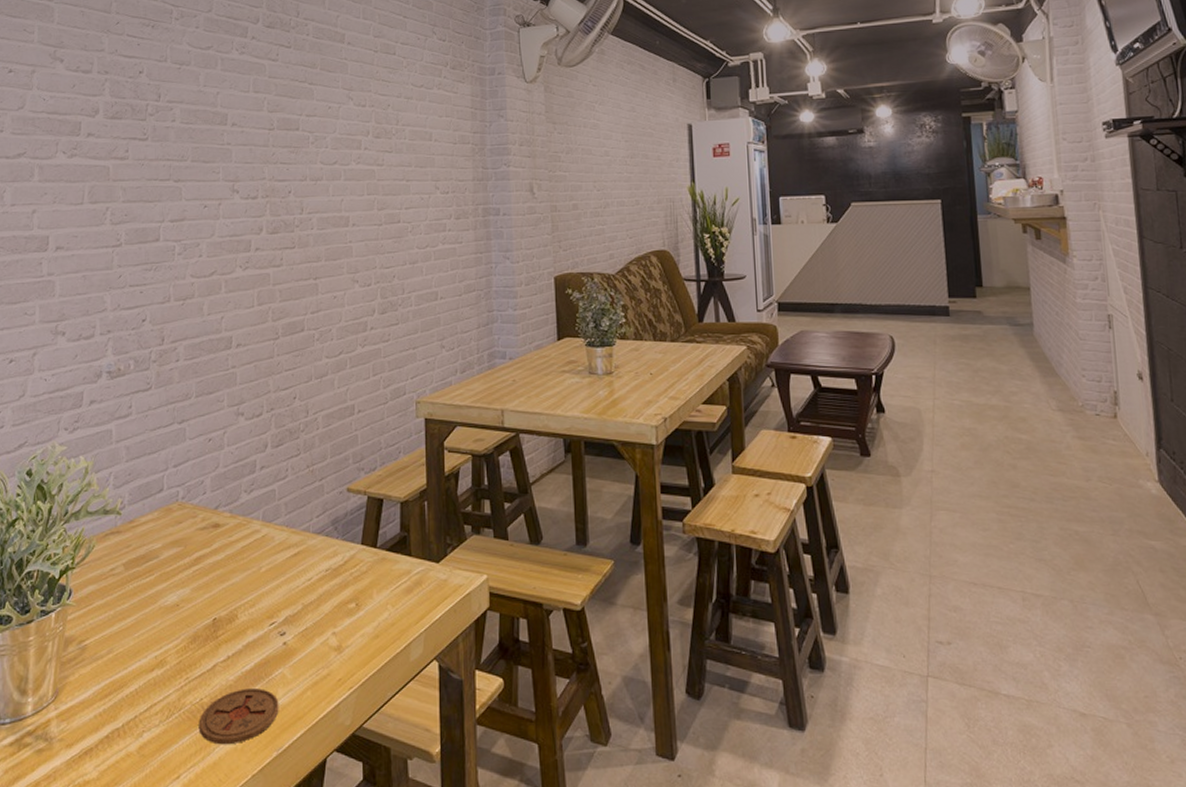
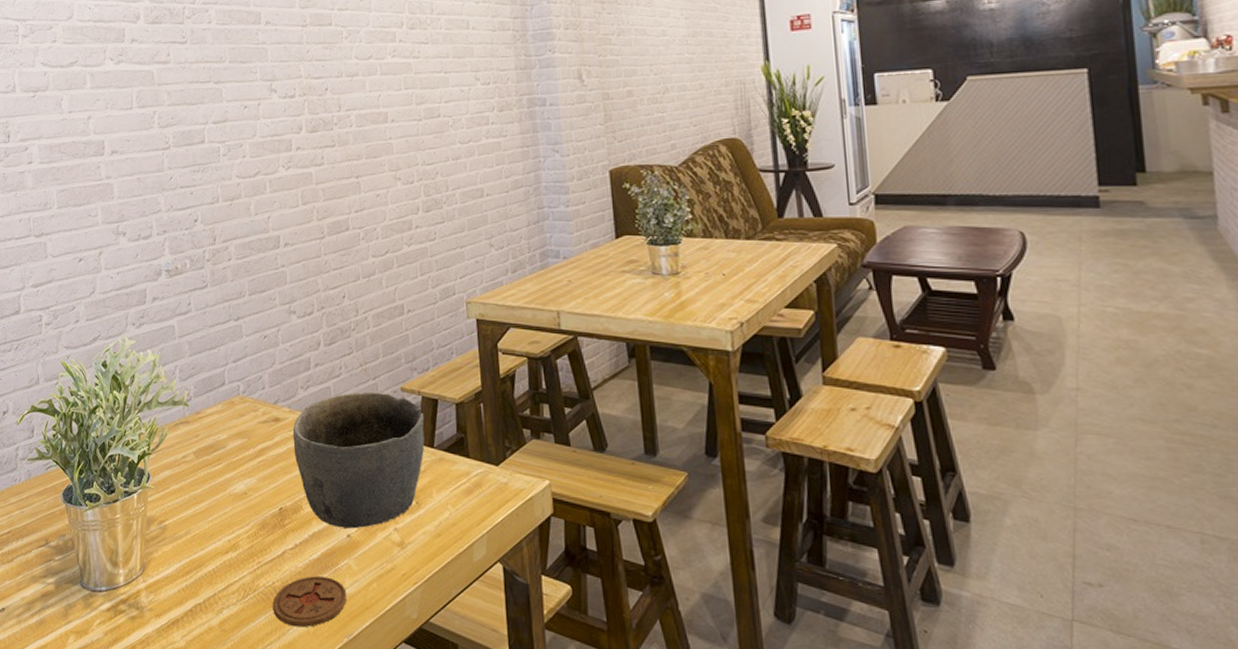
bowl: none [232,493,369,636] -> present [292,392,425,529]

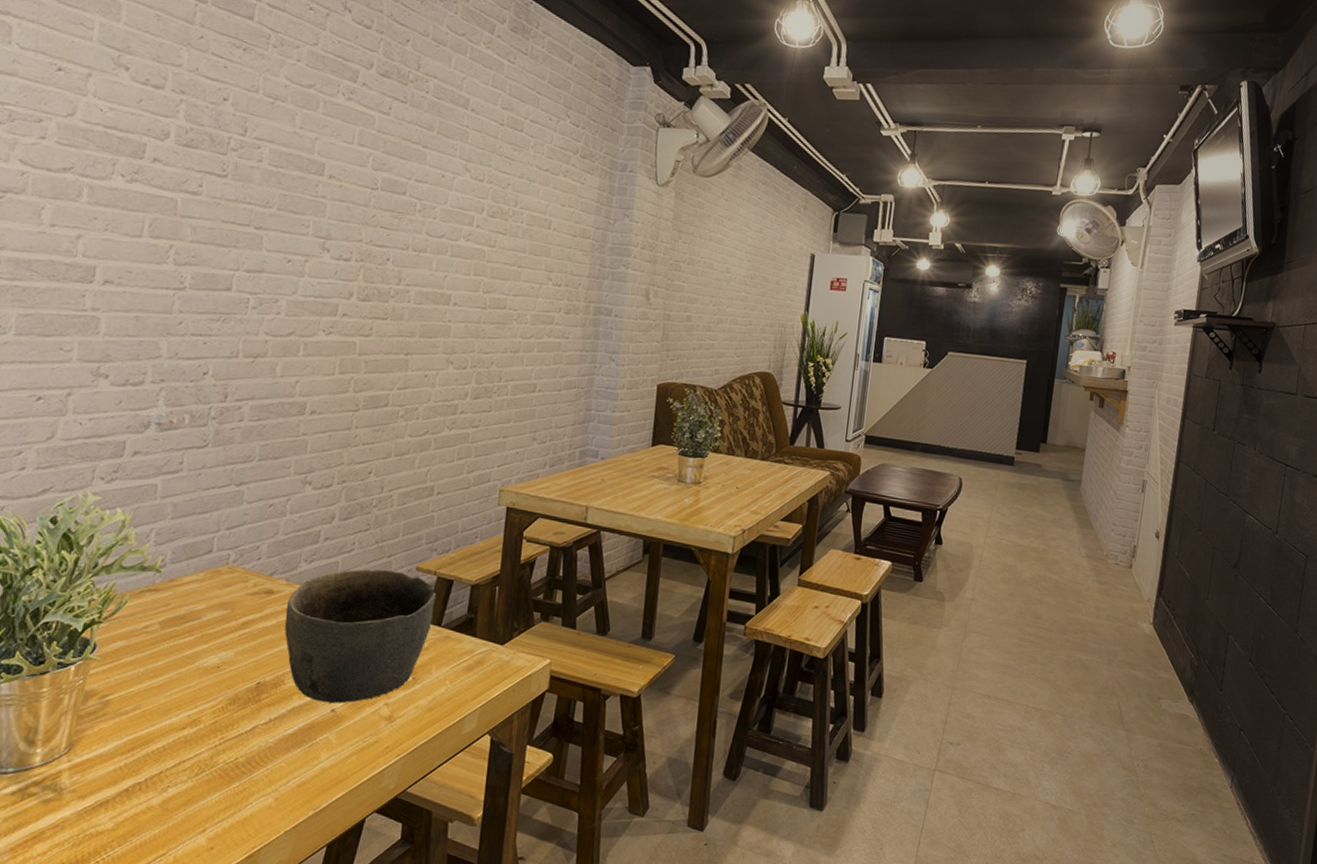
coaster: present [272,576,347,628] -> none [230,751,321,803]

